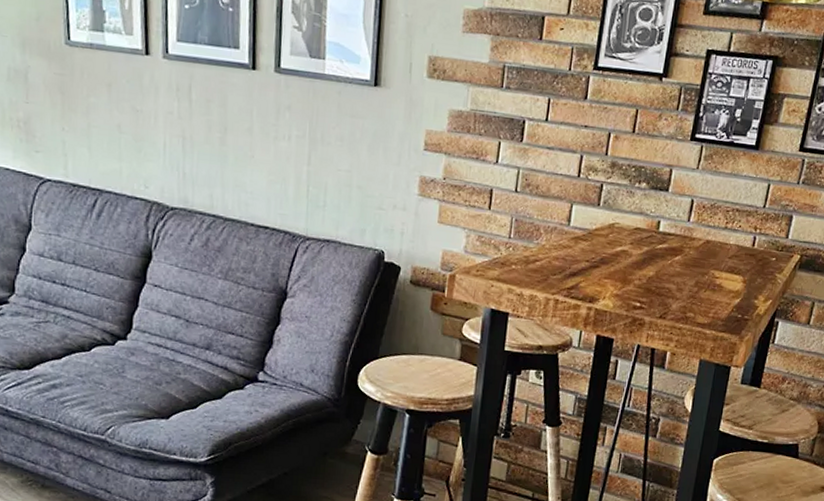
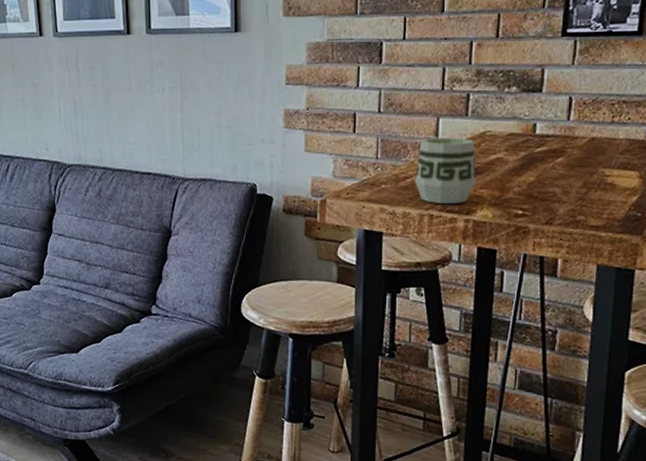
cup: none [544,223,604,291] -> present [415,138,476,203]

